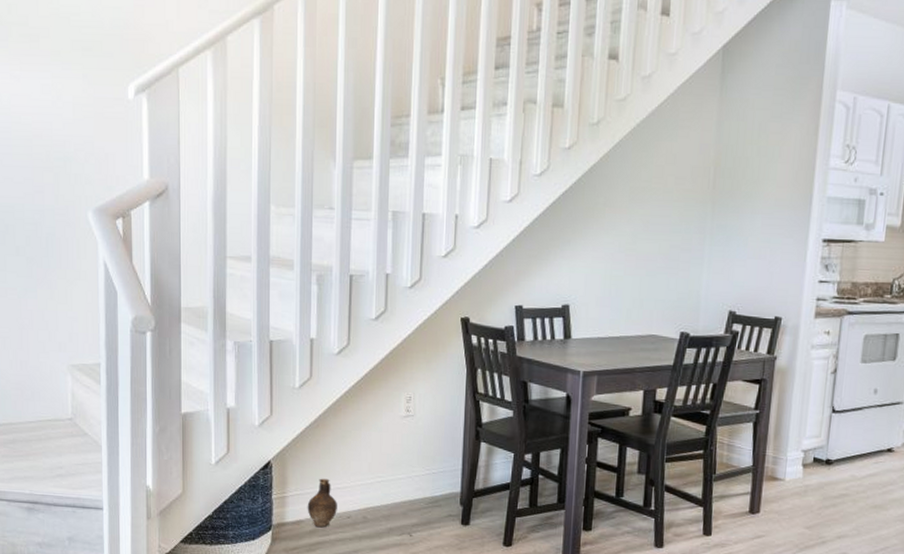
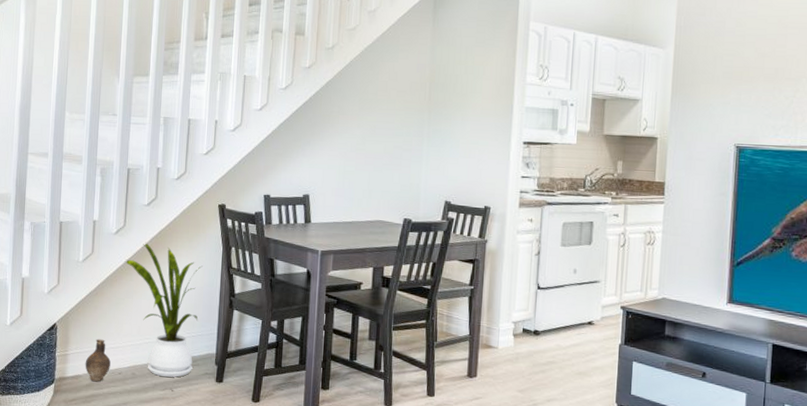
house plant: none [350,363,443,520] -> present [125,242,203,377]

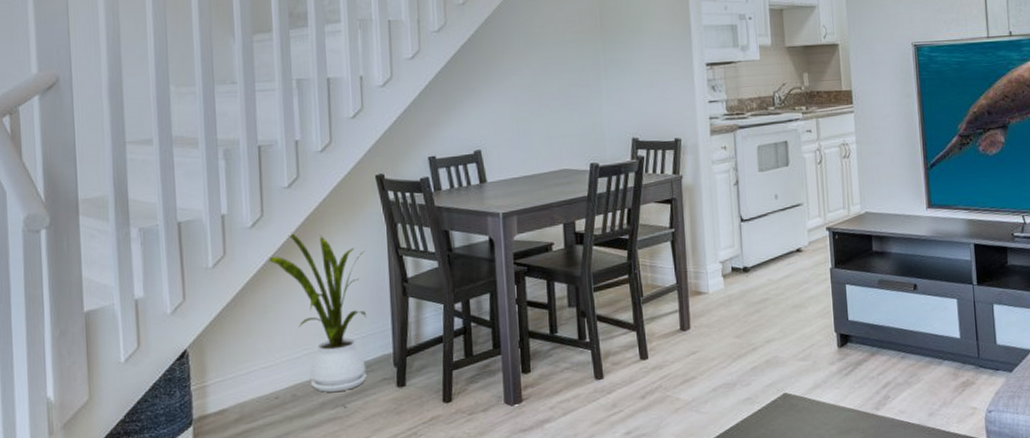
ceramic jug: present [85,339,111,382] -> none [230,359,264,414]

